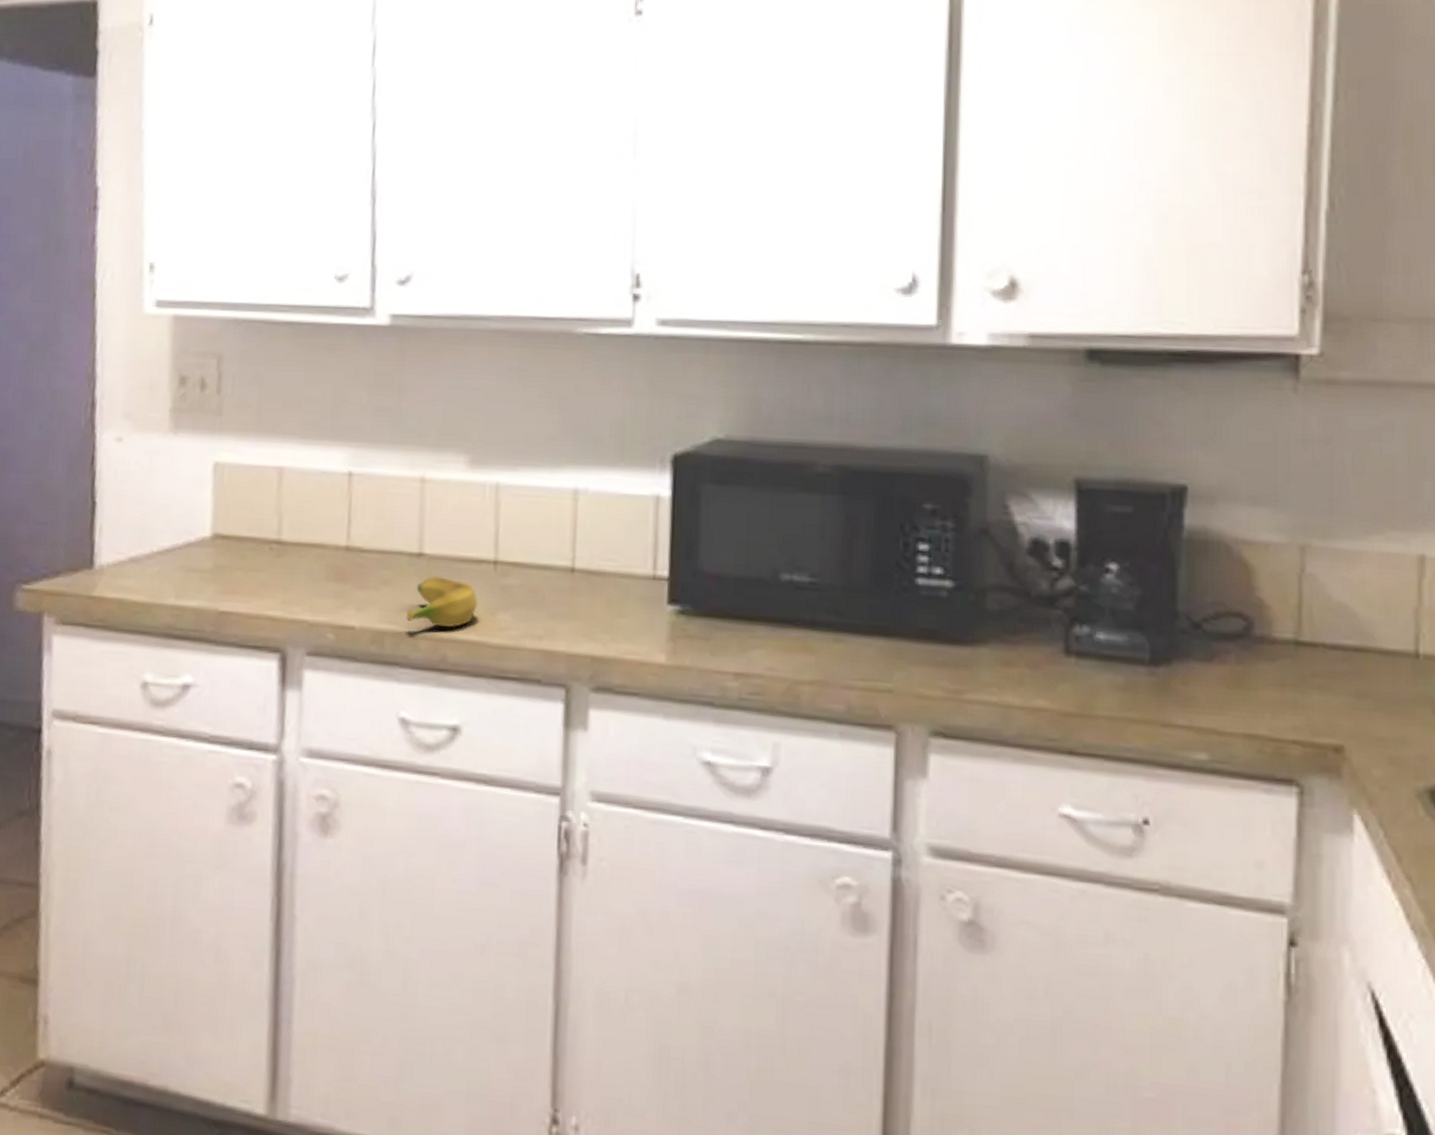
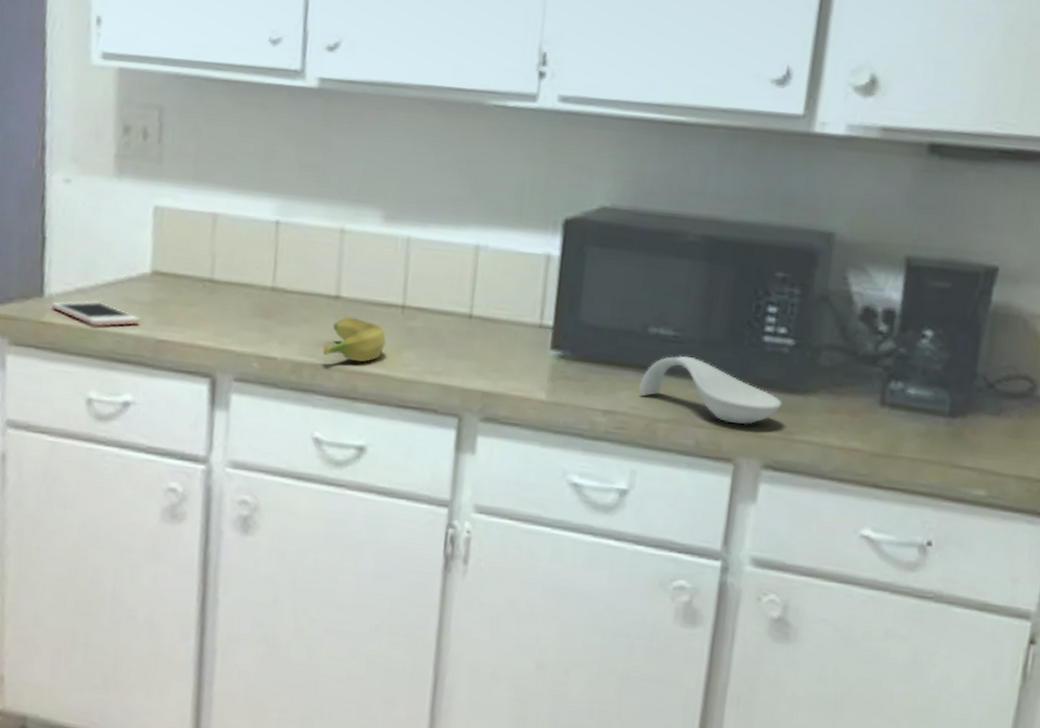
cell phone: none [102,570,200,600] -> present [51,300,140,327]
spoon rest: none [773,604,947,685] -> present [638,355,782,425]

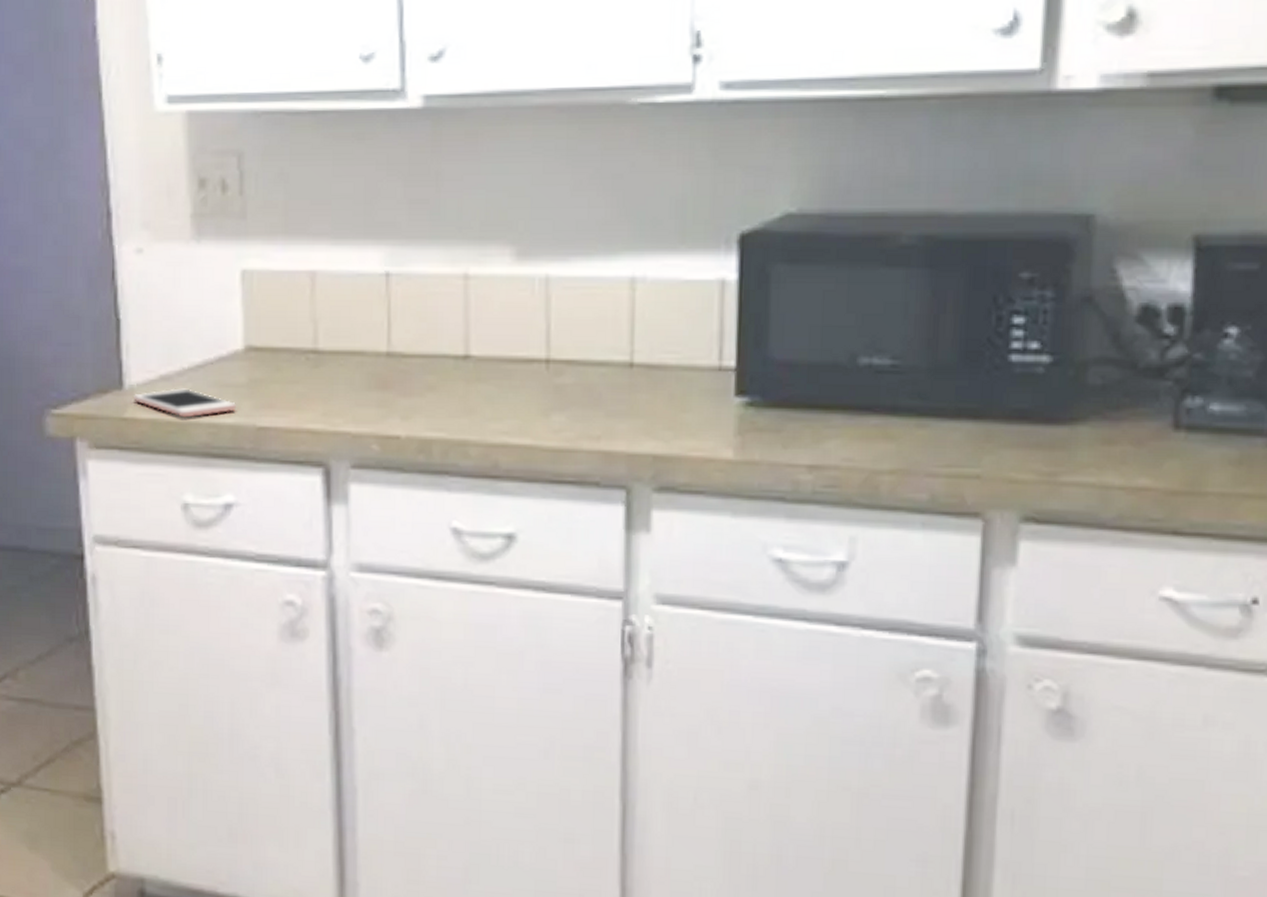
banana: present [322,317,386,362] -> none [453,379,529,433]
spoon rest: present [638,355,782,425] -> none [850,388,1041,469]

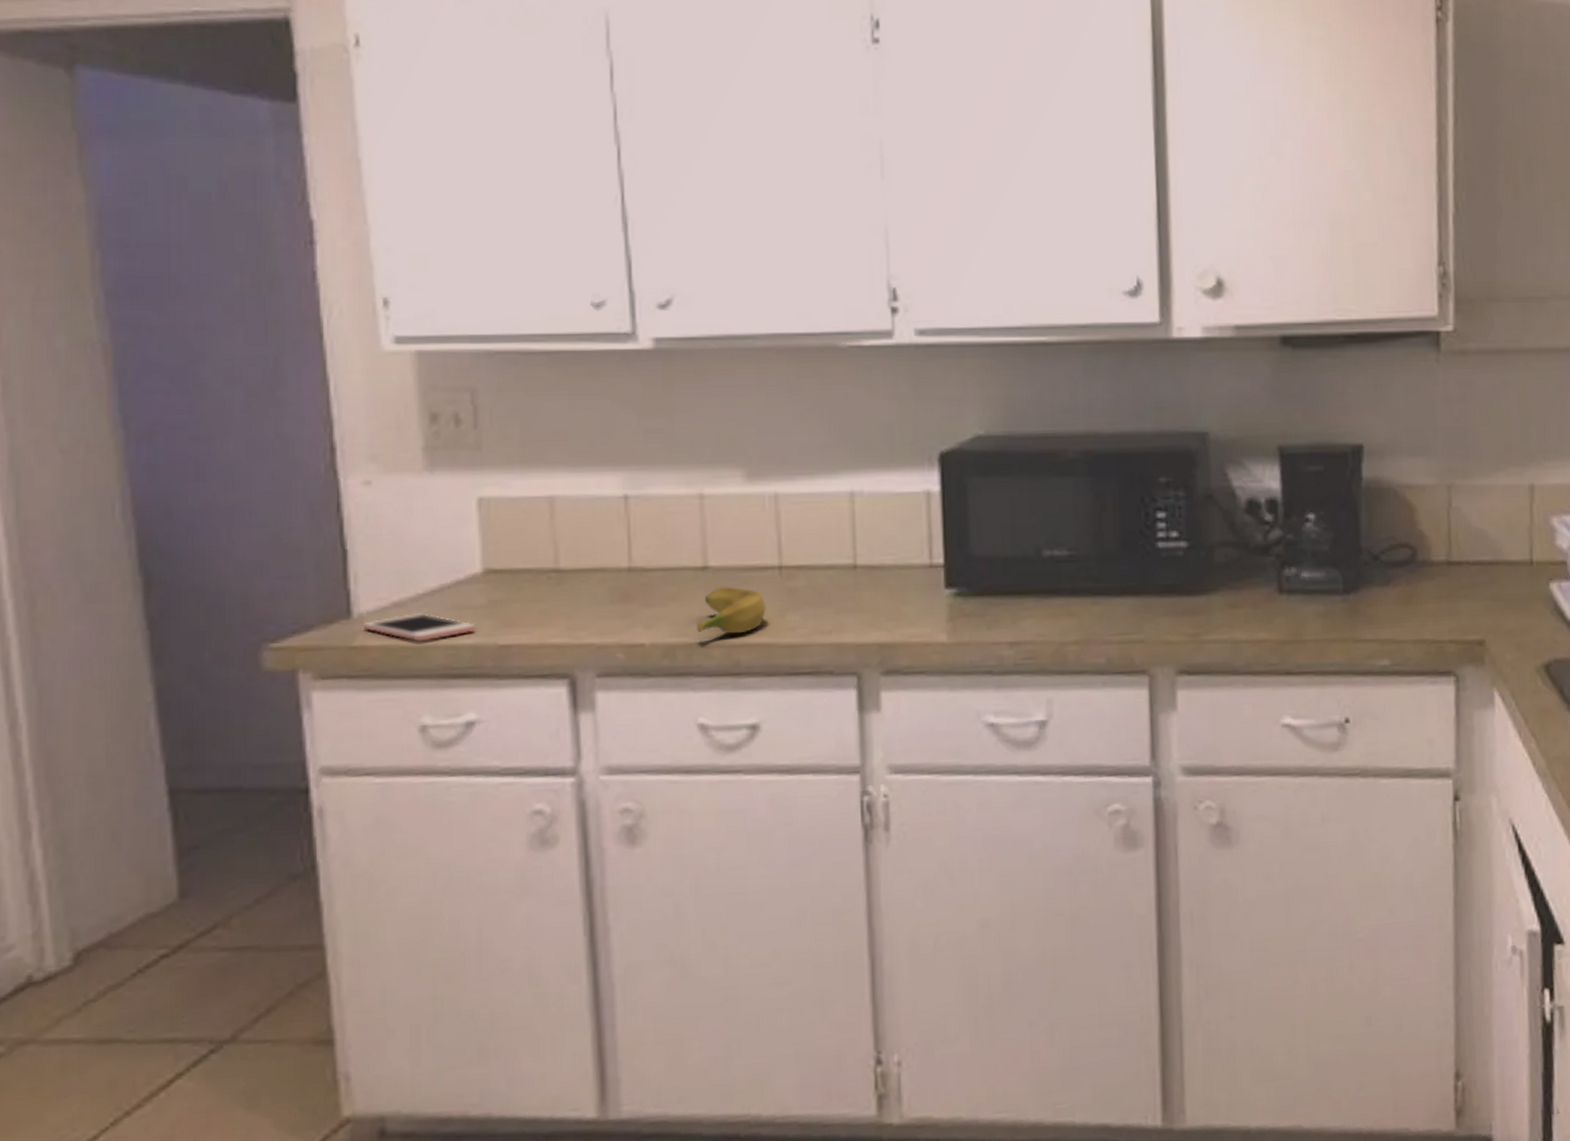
banana: none [453,379,529,433] -> present [696,587,766,635]

